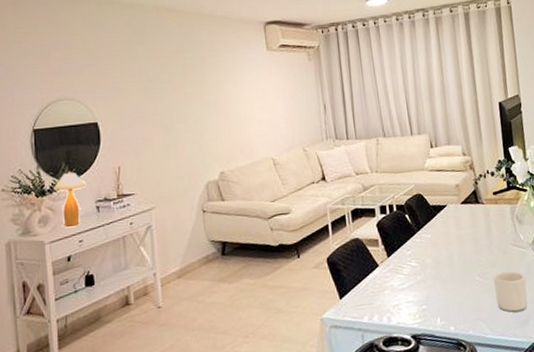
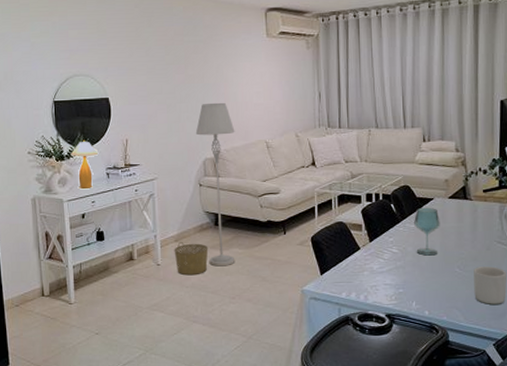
basket: none [176,277,216,317] -> present [174,241,209,276]
floor lamp: none [196,120,246,302] -> present [195,102,235,267]
wine glass: none [430,215,456,267] -> present [414,207,440,256]

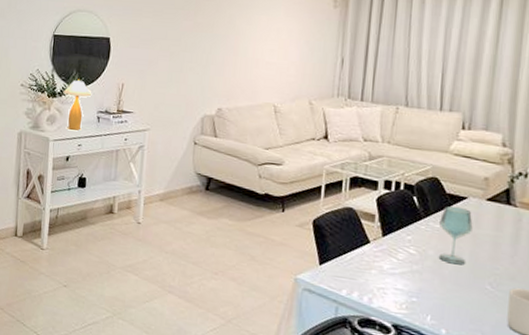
basket: present [174,241,209,276] -> none [157,201,195,241]
floor lamp: present [195,102,235,267] -> none [194,55,241,237]

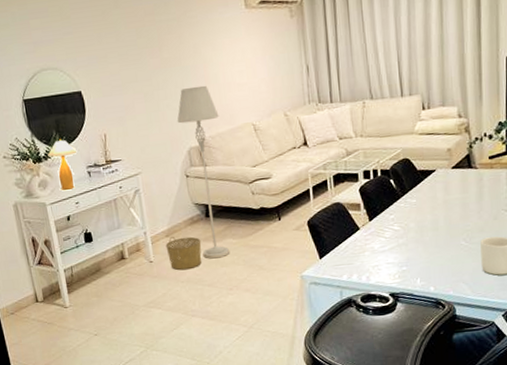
basket: none [157,201,195,241] -> present [165,236,202,271]
floor lamp: none [194,55,241,237] -> present [177,85,229,259]
wine glass: present [439,206,473,265] -> none [415,179,444,231]

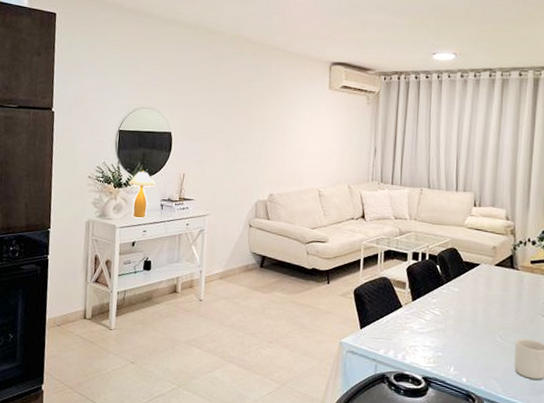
basket: present [165,236,202,271] -> none [217,279,252,315]
floor lamp: present [177,85,229,259] -> none [250,147,290,310]

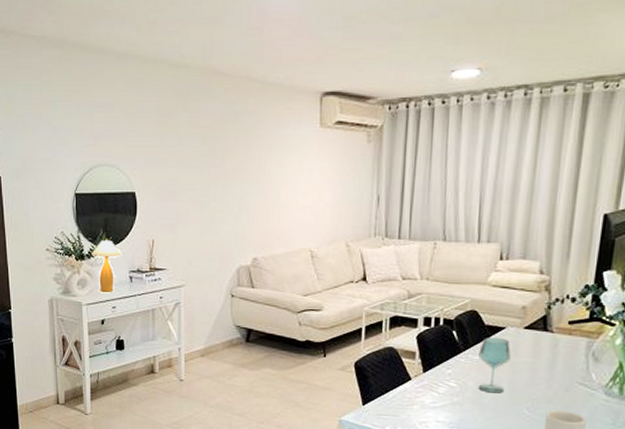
wine glass: none [458,271,485,322] -> present [478,337,511,393]

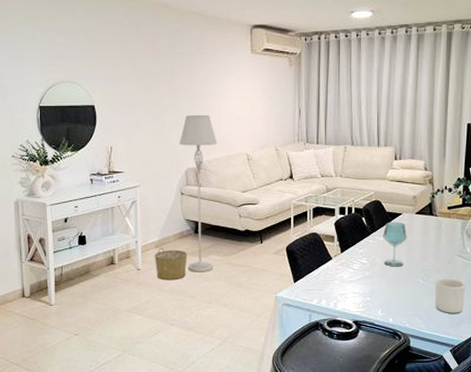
table lamp: present [91,238,122,292] -> none [55,145,83,193]
basket: none [199,356,237,395] -> present [154,247,188,281]
floor lamp: none [230,202,276,388] -> present [179,114,217,272]

